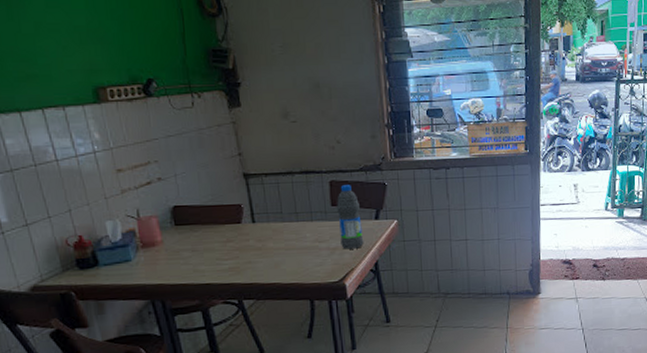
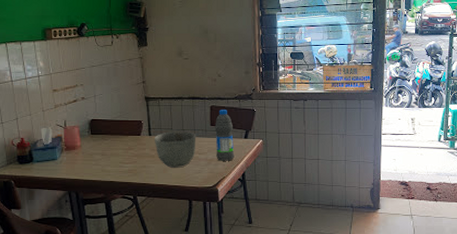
bowl: none [260,215,315,262] -> present [155,131,196,168]

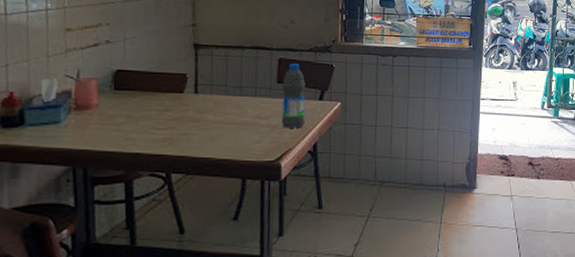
bowl: present [155,131,196,168] -> none [202,89,258,136]

